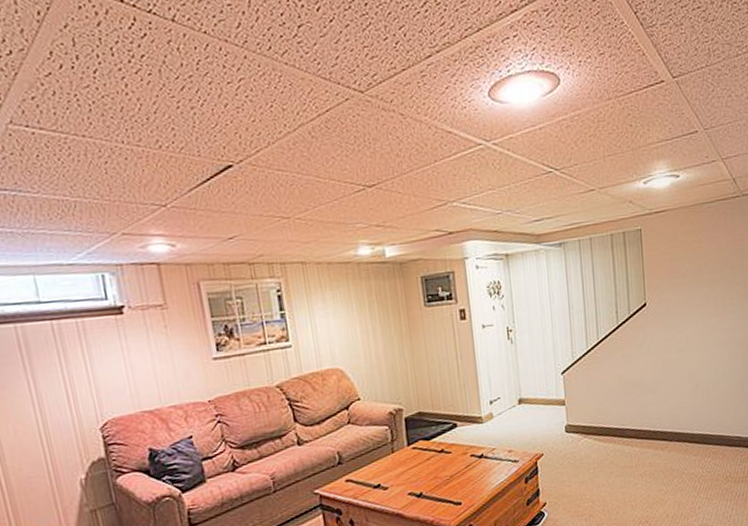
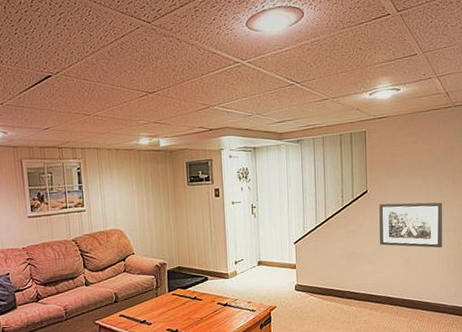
wall art: none [661,313,735,370] -> present [379,202,443,248]

